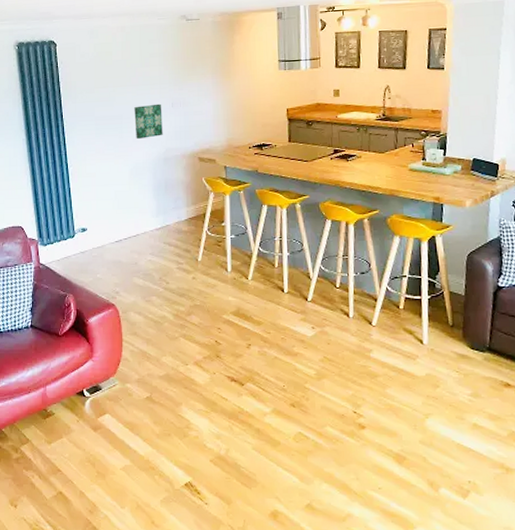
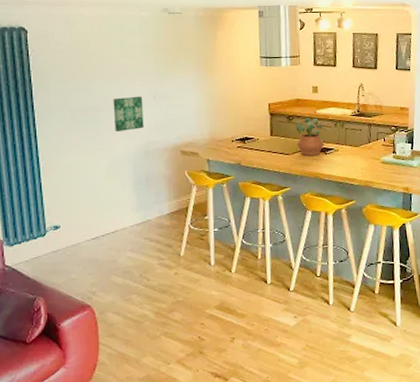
potted plant: none [315,122,348,163] -> present [295,117,327,156]

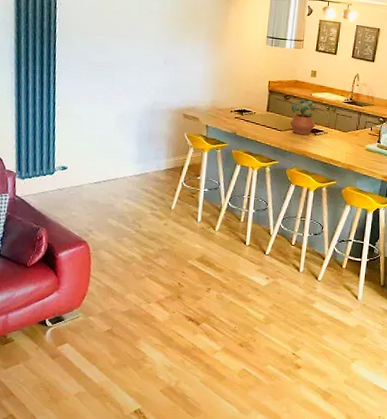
wall art: present [113,96,144,132] -> none [126,57,155,90]

